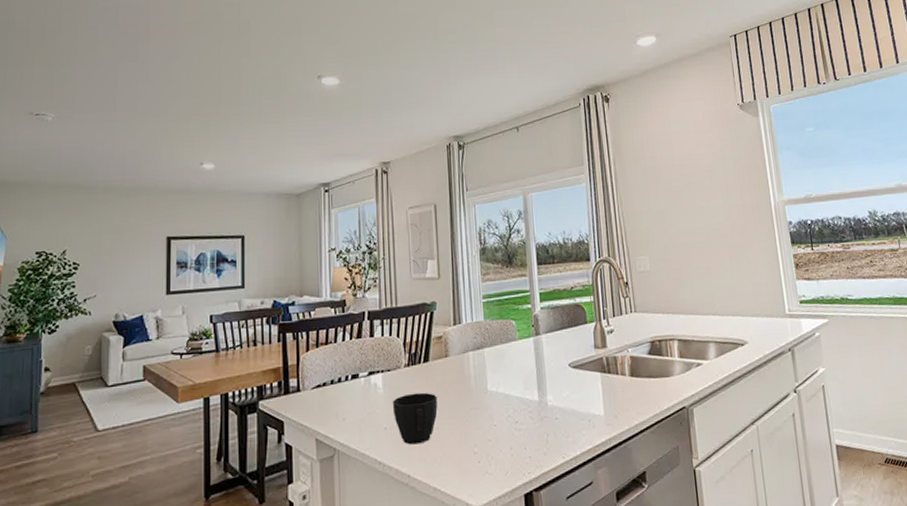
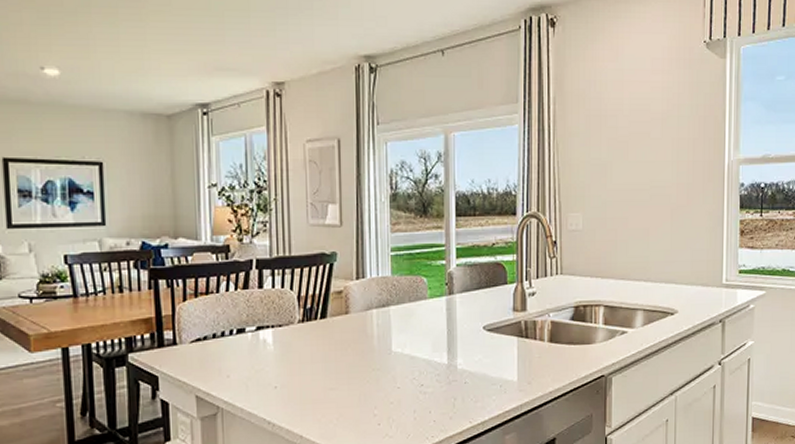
cup: present [392,392,438,445] -> none [283,350,335,405]

